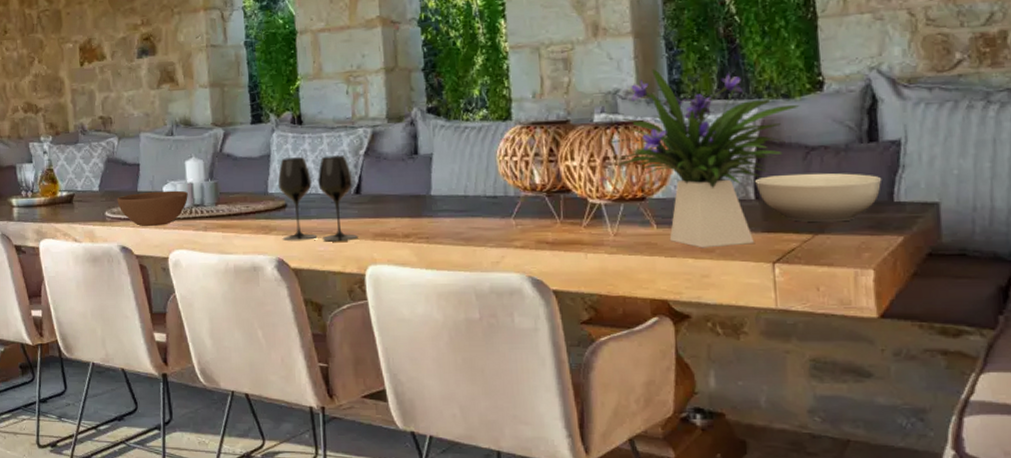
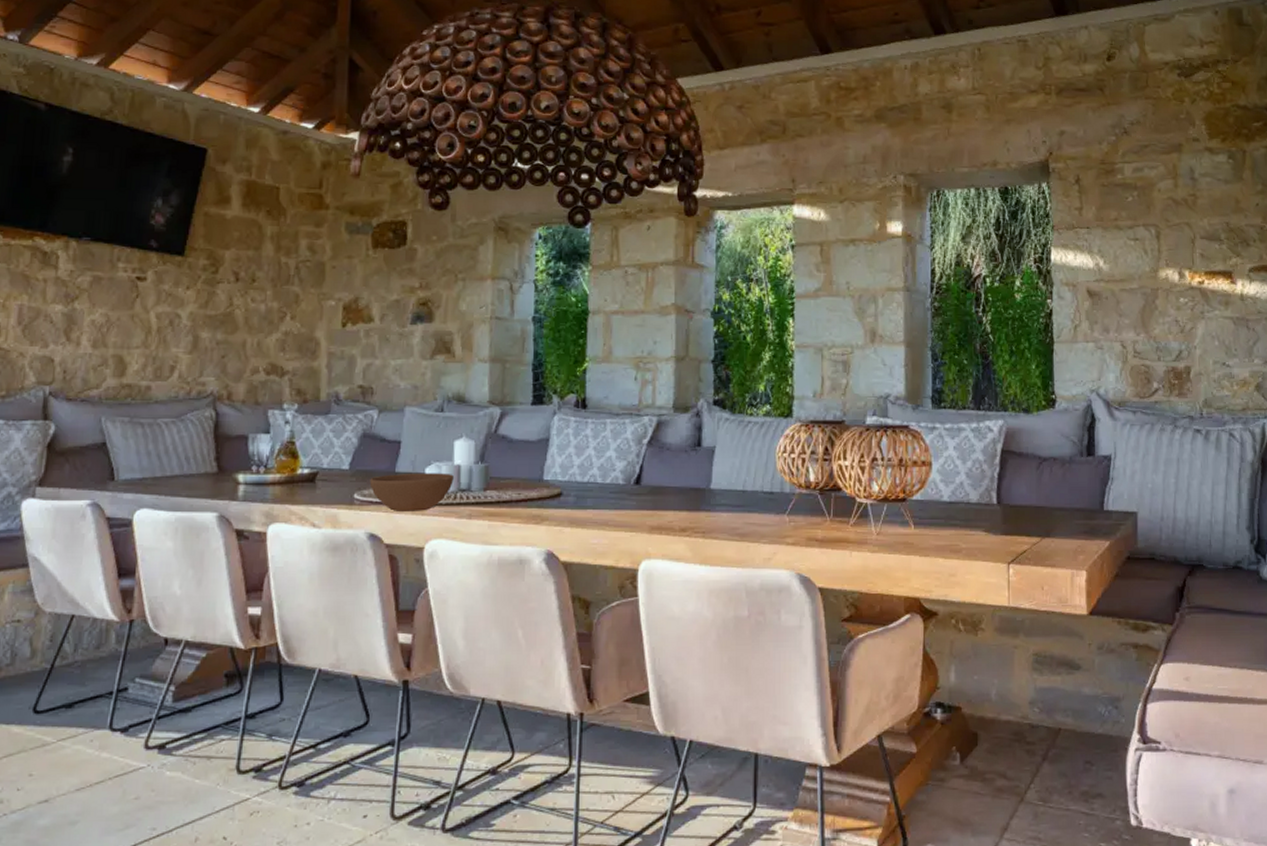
wine glass: present [277,155,358,242] -> none [554,442,634,534]
flower arrangement: present [607,69,799,248] -> none [876,377,1035,549]
bowl: present [755,173,882,223] -> none [998,482,1096,527]

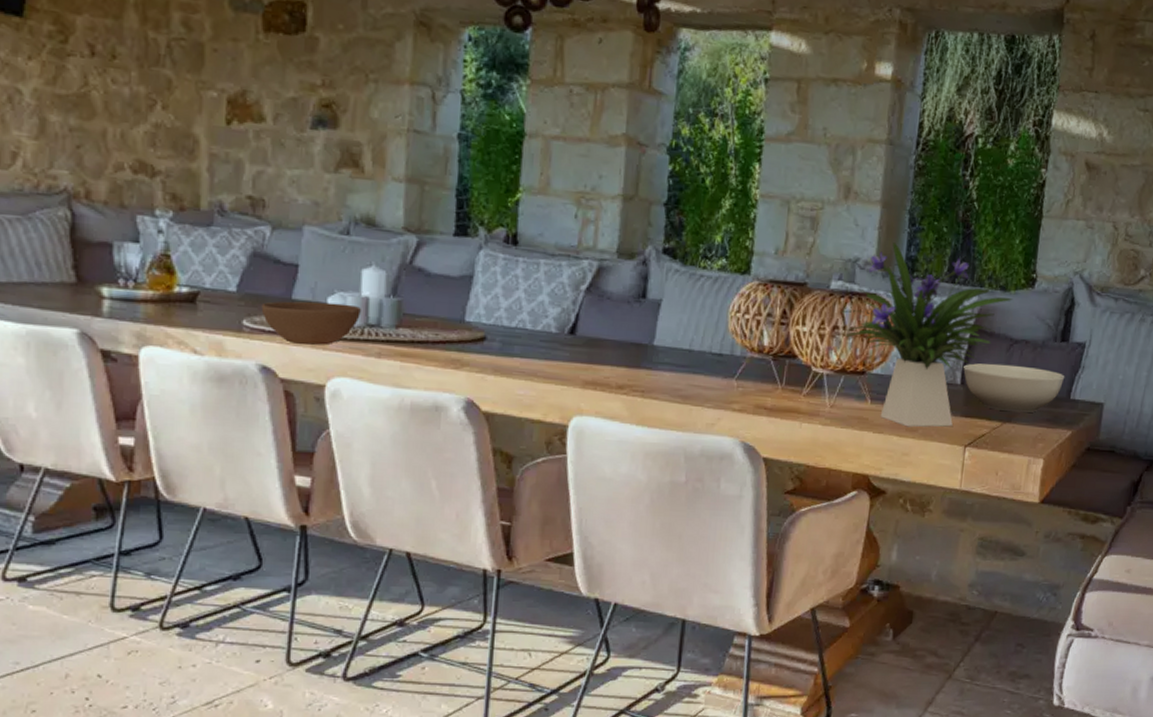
flower arrangement: none [876,377,1035,549] -> present [839,242,1012,428]
bowl: none [998,482,1096,527] -> present [963,363,1065,413]

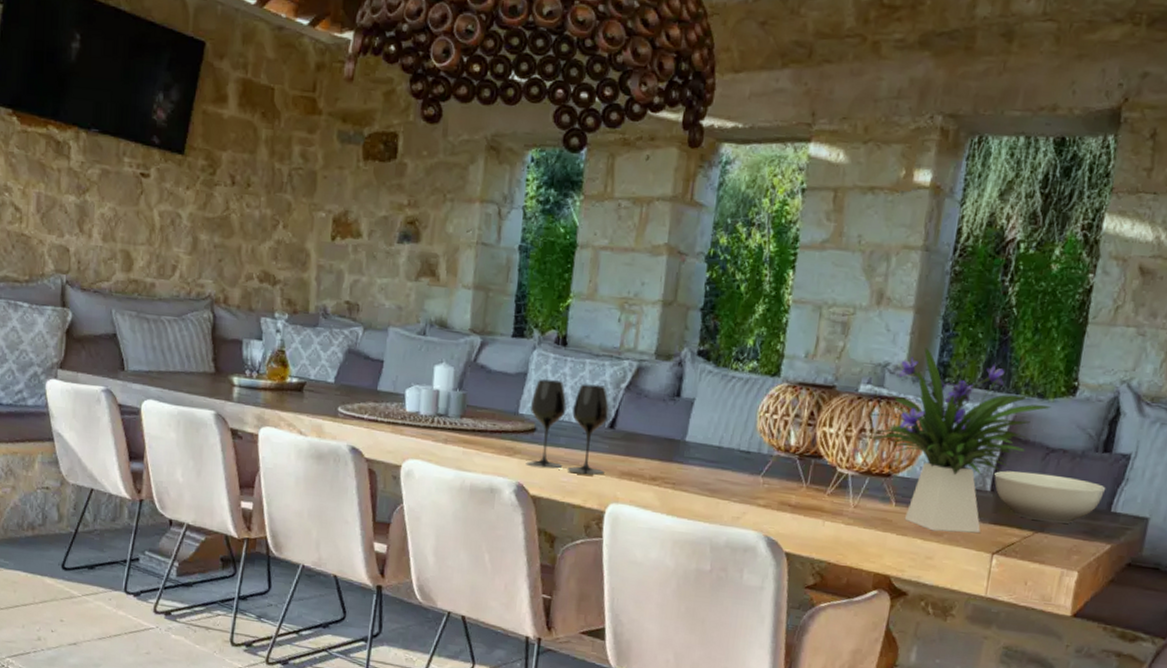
bowl: present [261,301,361,345] -> none [353,391,432,431]
wine glass: none [475,282,569,387] -> present [525,379,610,476]

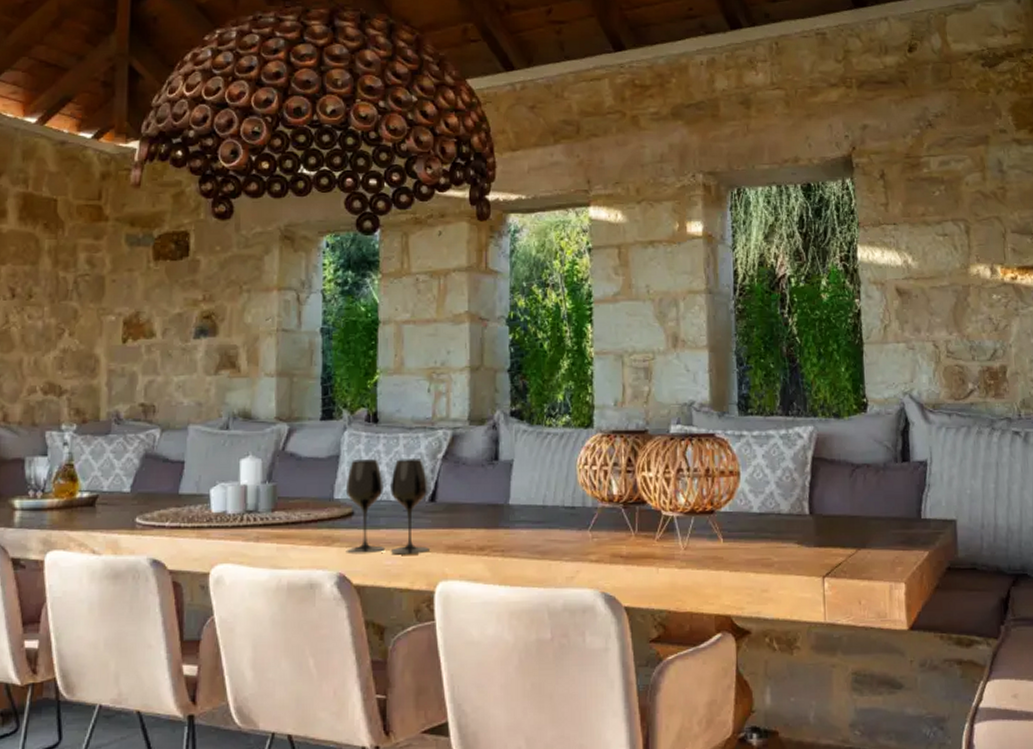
flower arrangement: present [867,348,1050,534] -> none [681,383,847,563]
bowl: present [994,470,1106,524] -> none [810,489,913,538]

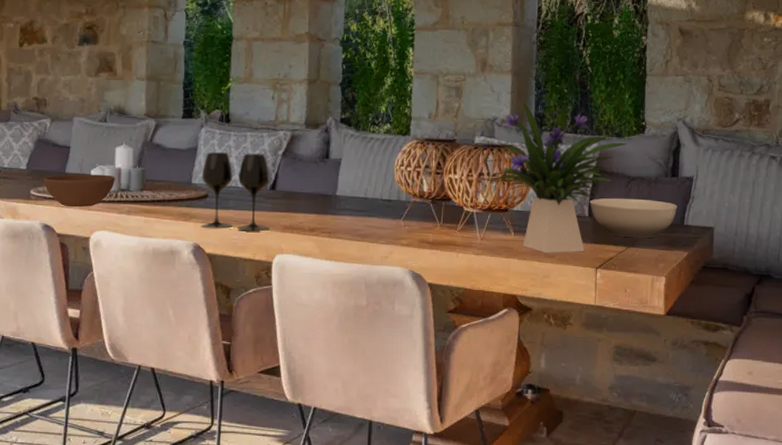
bowl: none [152,493,240,535] -> present [43,174,115,207]
flower arrangement: none [681,383,847,563] -> present [483,103,626,254]
bowl: none [810,489,913,538] -> present [590,197,678,238]

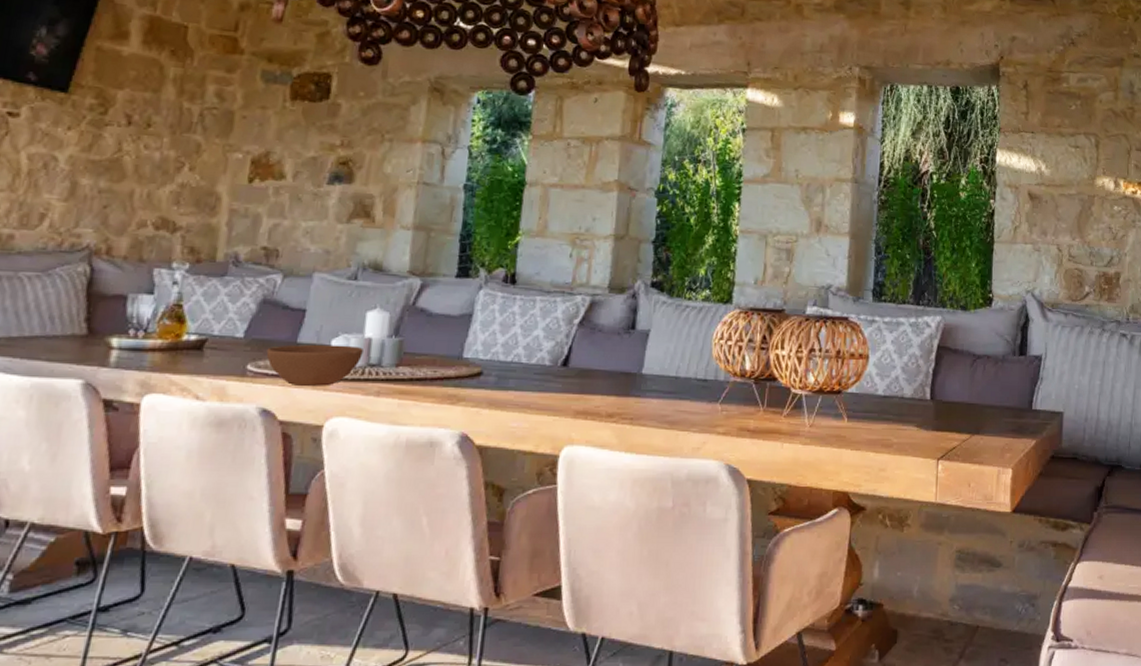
wine glass: present [200,151,270,232] -> none [470,319,562,418]
flower arrangement: present [483,103,626,254] -> none [815,270,972,443]
bowl: present [590,197,678,238] -> none [932,378,1026,425]

